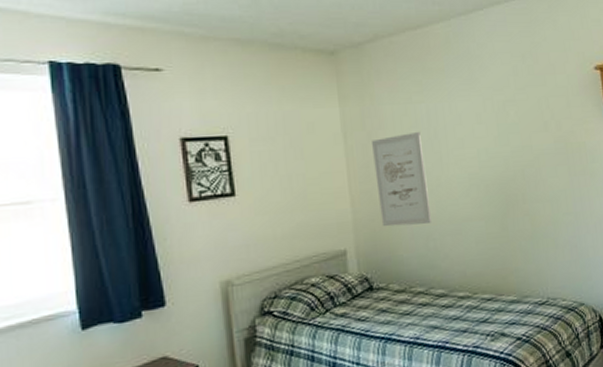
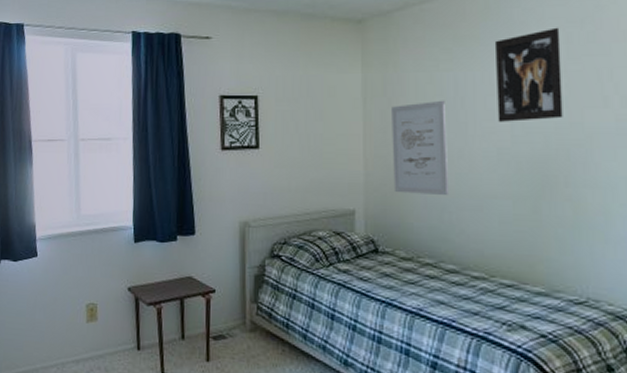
wall art: none [457,61,517,149] -> present [494,27,563,122]

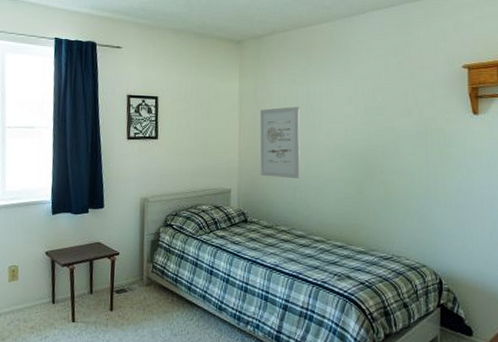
wall art: present [494,27,563,122] -> none [335,56,381,125]

